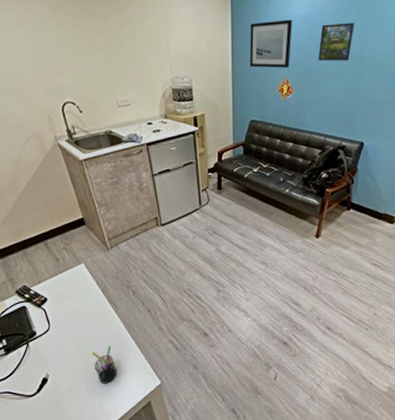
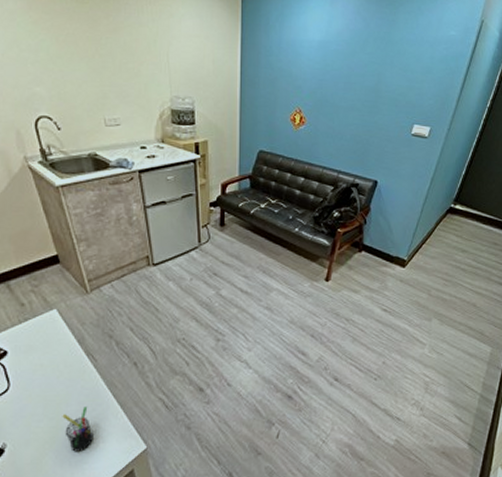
wall art: present [249,19,292,68] -> none [259,43,307,96]
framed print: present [318,22,354,61] -> none [333,53,371,94]

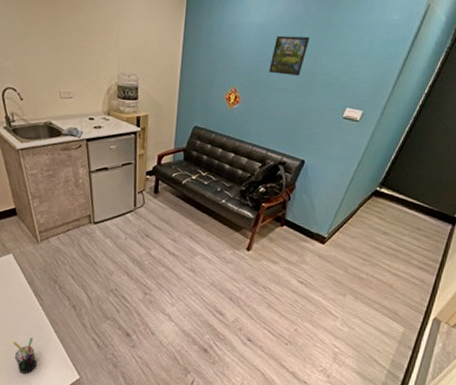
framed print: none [333,53,371,94] -> present [269,35,309,76]

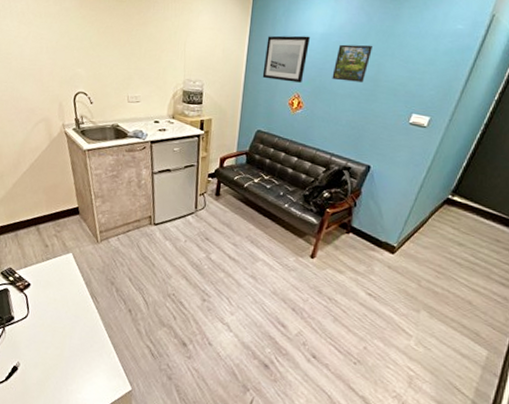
pen holder: present [13,337,37,374] -> none [65,342,89,382]
wall art: none [198,26,247,76] -> present [262,35,310,83]

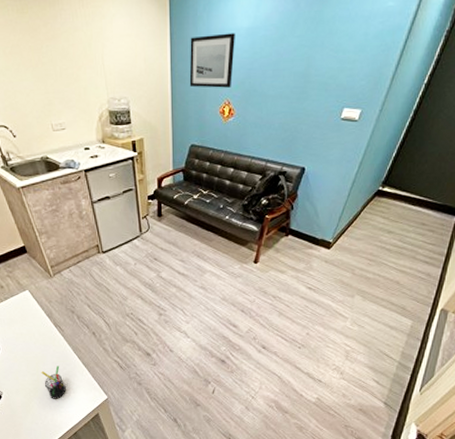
pen holder: none [65,342,89,382] -> present [41,366,66,399]
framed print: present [332,44,372,82] -> none [261,36,301,81]

